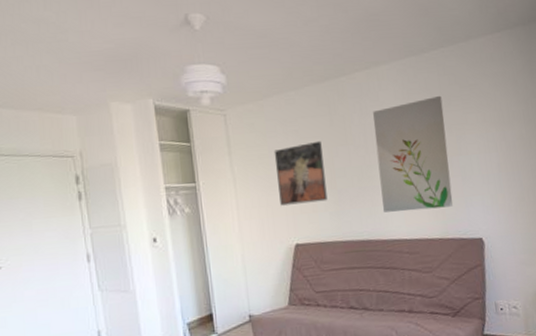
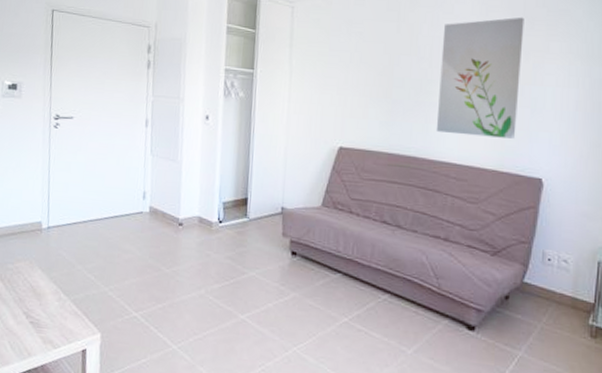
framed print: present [274,140,328,206] -> none [331,46,384,109]

